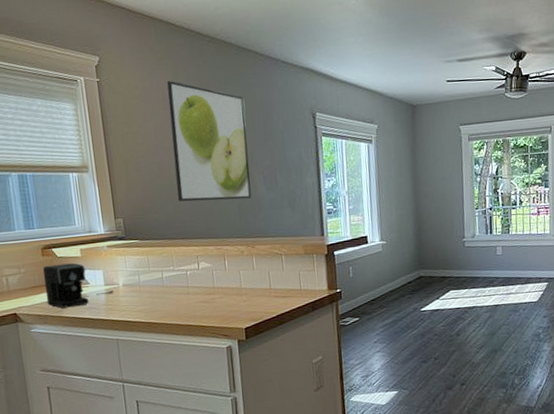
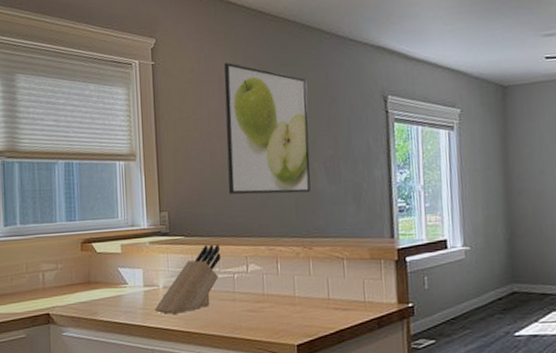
coffee maker: present [42,263,114,308] -> none [80,259,153,310]
knife block: none [117,245,175,308] -> present [155,244,221,314]

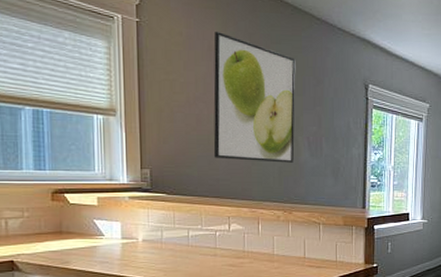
knife block: present [155,244,221,314] -> none [133,203,204,266]

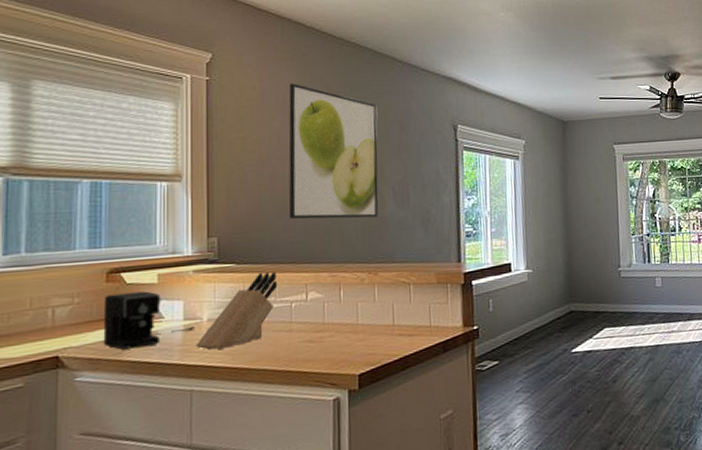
coffee maker: none [50,211,131,260] -> present [103,291,195,350]
knife block: none [133,203,204,266] -> present [196,271,278,350]

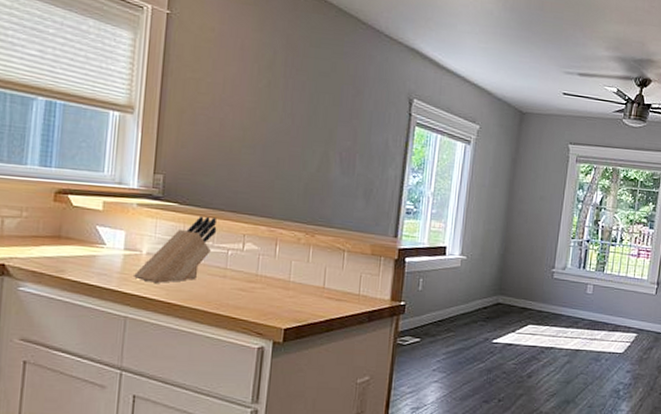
coffee maker: present [103,291,195,350] -> none [46,213,134,269]
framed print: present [288,82,379,220] -> none [234,29,335,180]

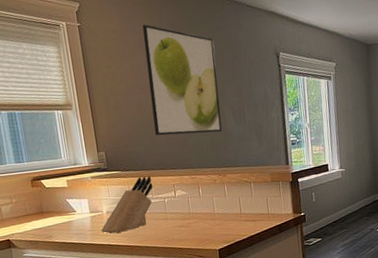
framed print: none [234,29,335,180] -> present [142,24,222,136]

